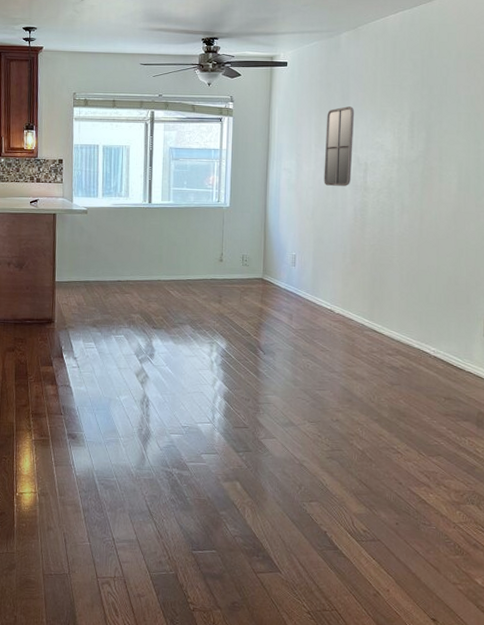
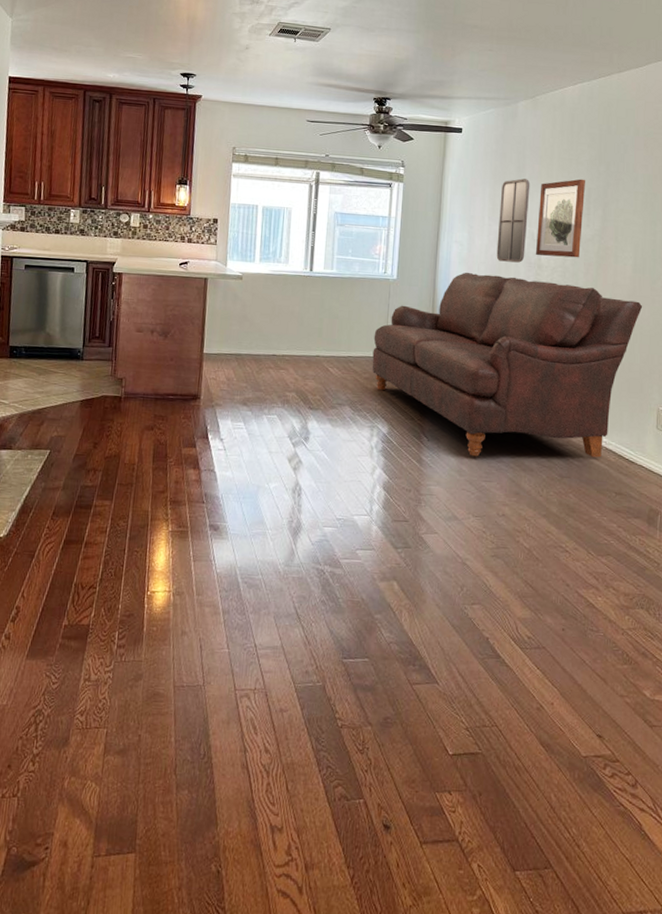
sofa: none [209,197,468,368] -> present [372,272,643,458]
wall art: none [361,103,408,179] -> present [535,179,585,258]

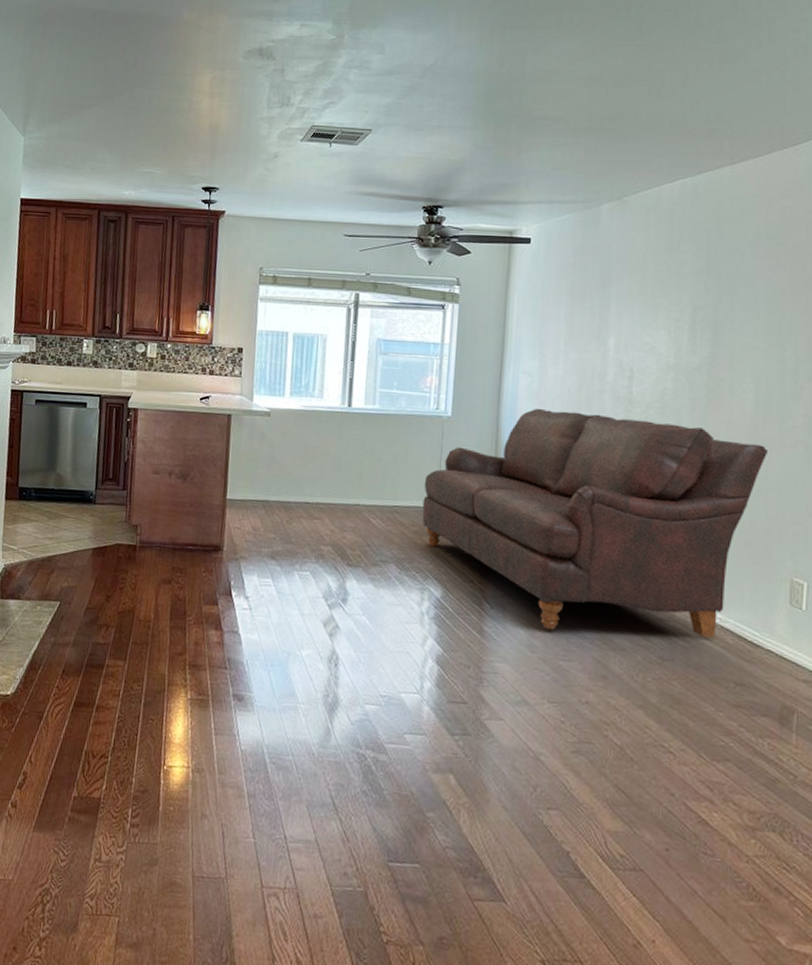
home mirror: present [496,178,531,263] -> none [575,296,618,397]
wall art: present [535,179,585,258] -> none [624,295,689,391]

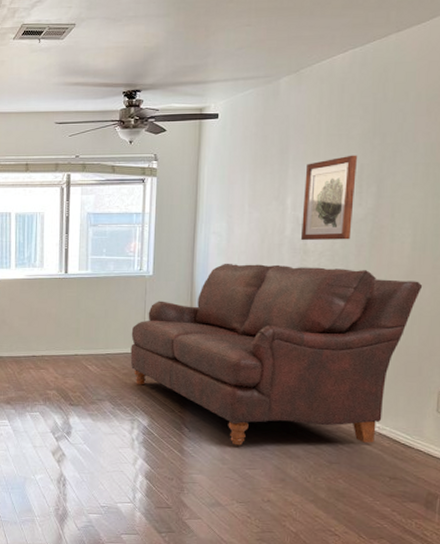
wall art: none [624,295,689,391] -> present [300,155,357,241]

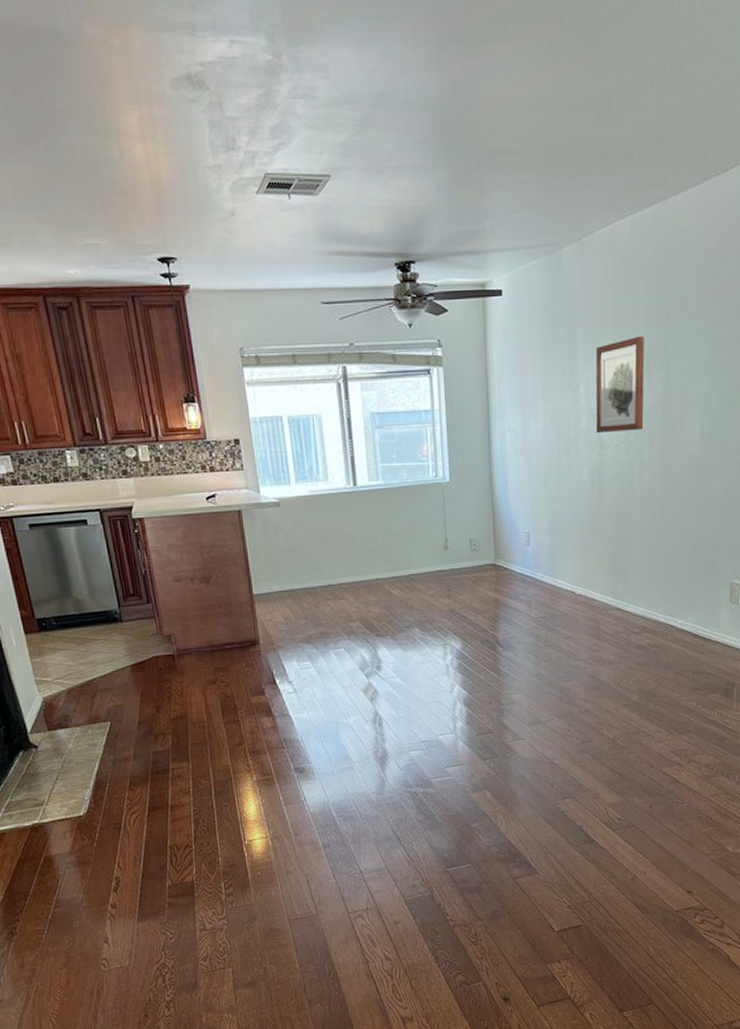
sofa: present [130,263,423,446] -> none [433,461,712,659]

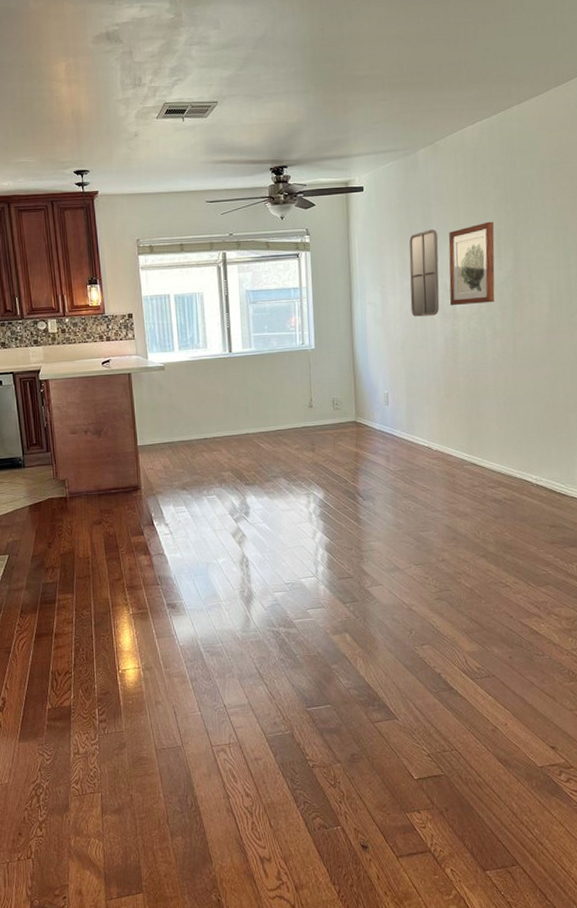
home mirror: none [552,344,585,446] -> present [409,229,440,317]

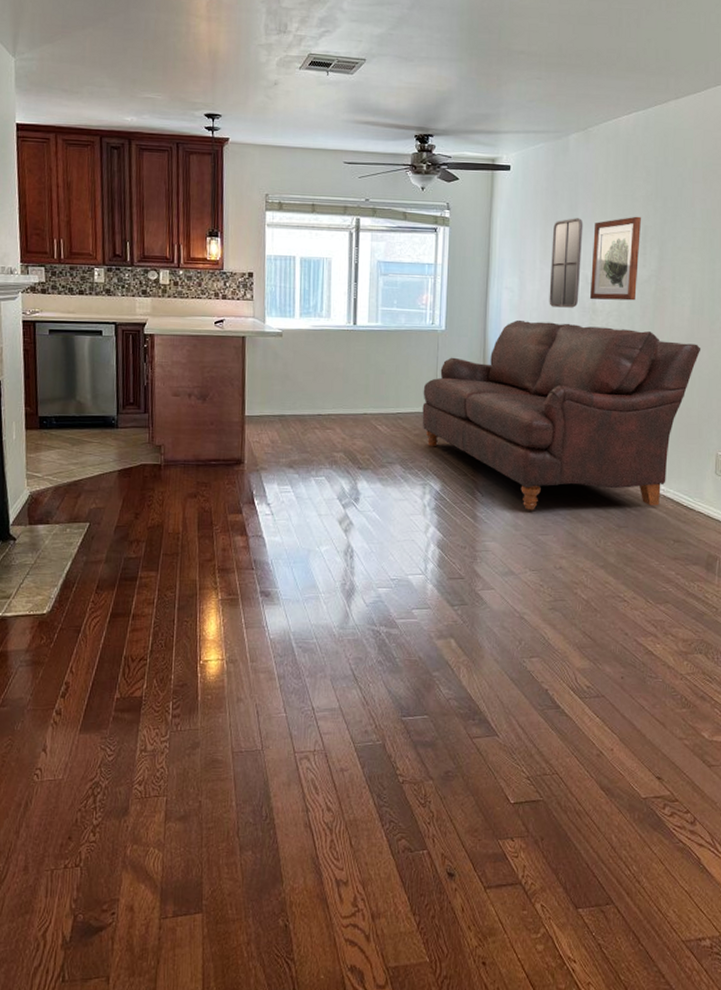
sofa: none [299,330,563,509] -> present [422,319,701,510]

